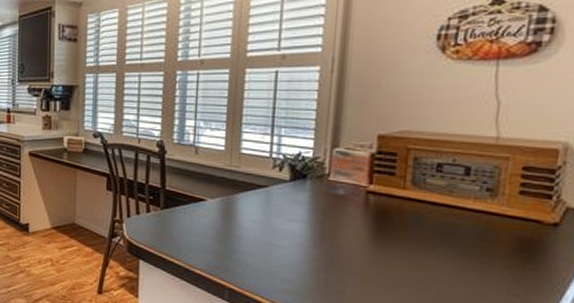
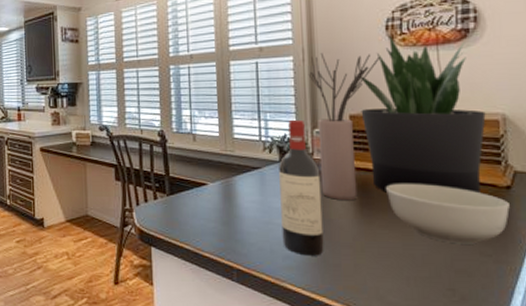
wine bottle: none [282,136,335,282] -> present [279,119,324,256]
vase: none [333,64,426,228] -> present [308,53,381,201]
planter: none [392,47,544,230] -> present [360,36,486,194]
bowl: none [408,212,553,283] -> present [386,183,510,244]

